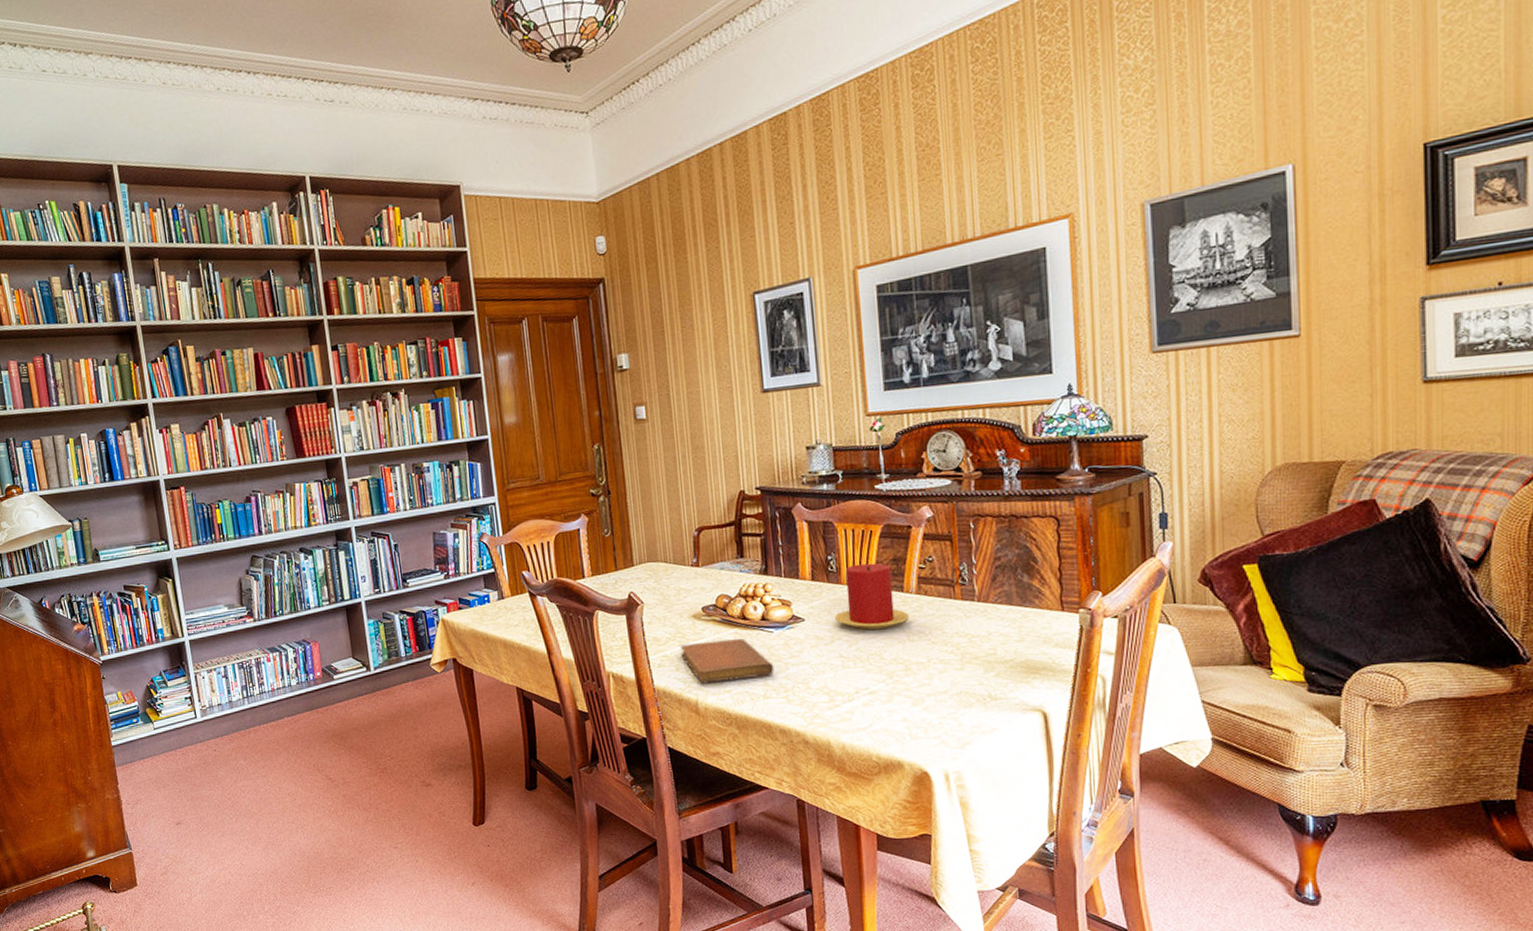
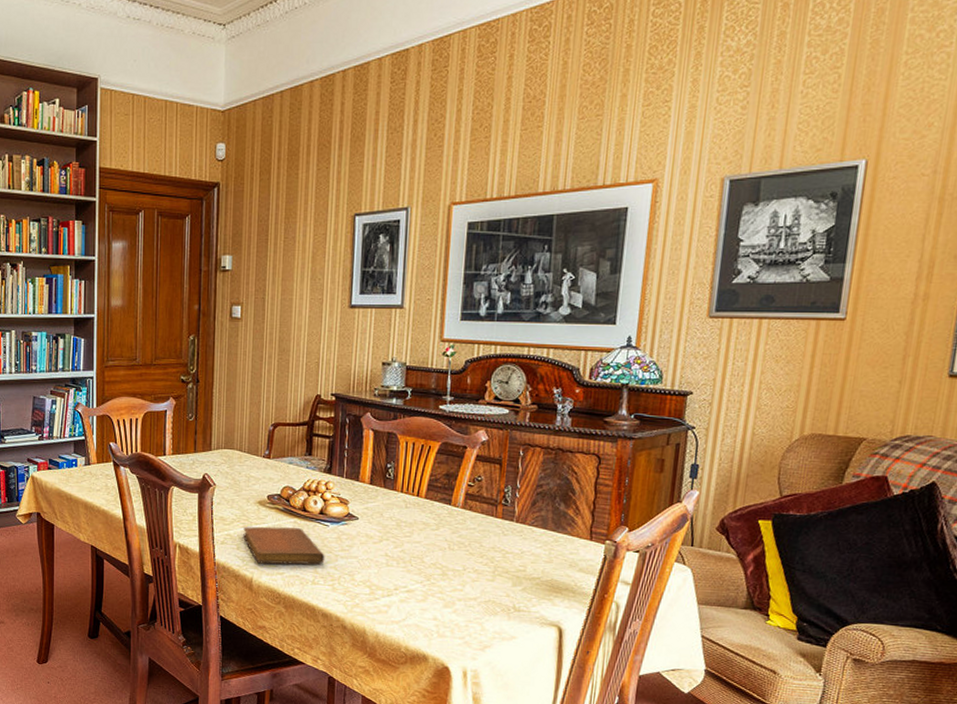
candle: present [835,563,910,630] -> none [386,475,453,535]

